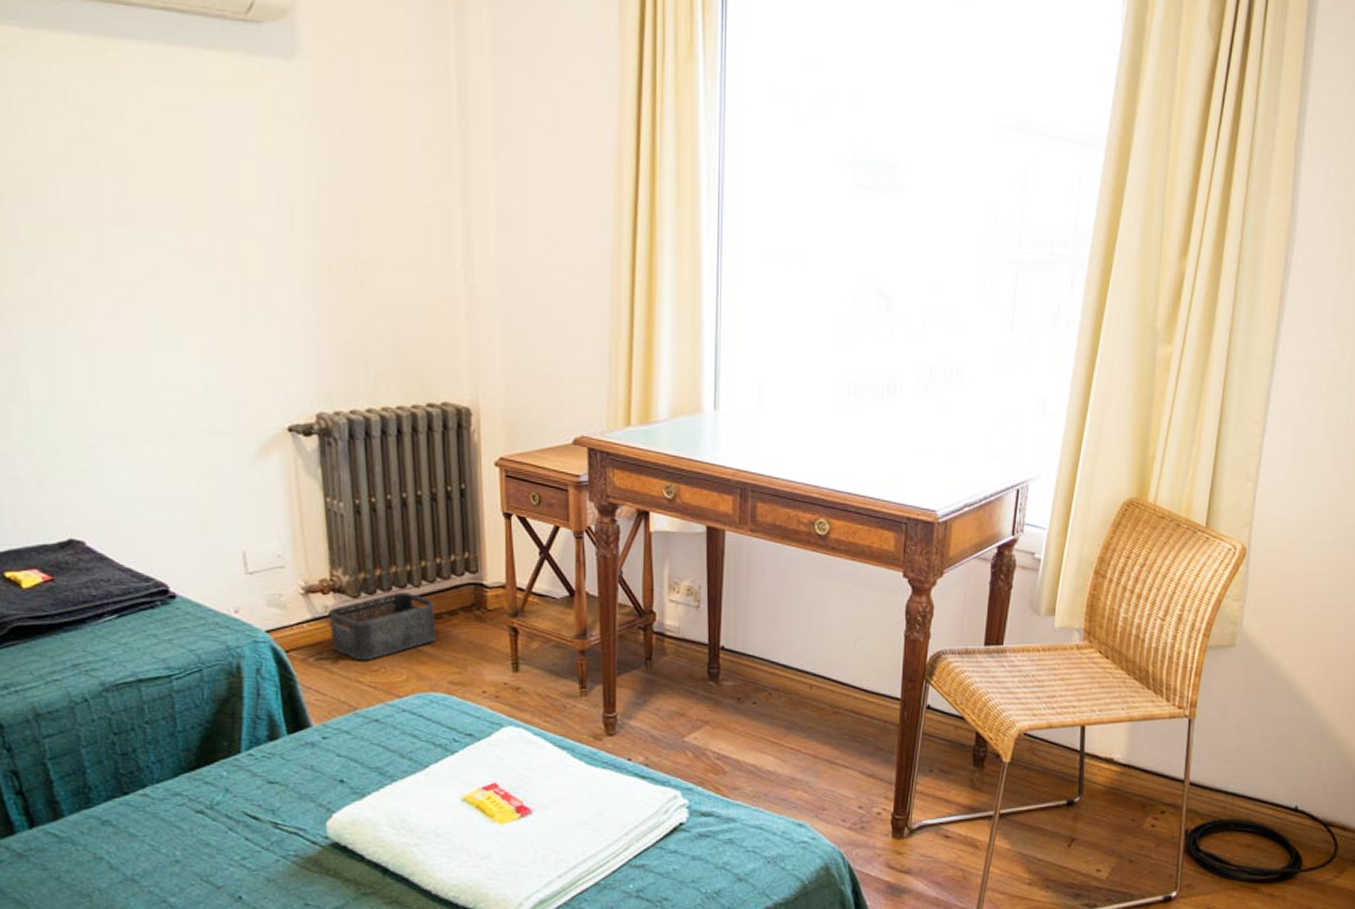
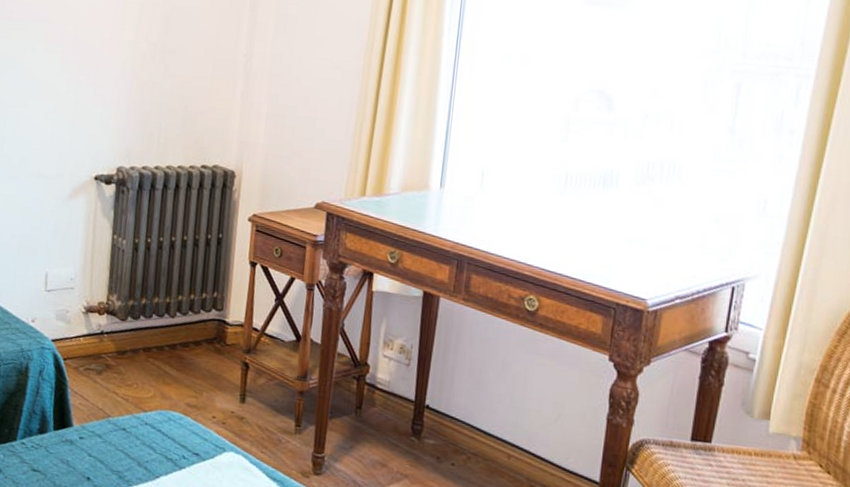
storage bin: present [329,592,437,661] -> none [99,320,184,376]

